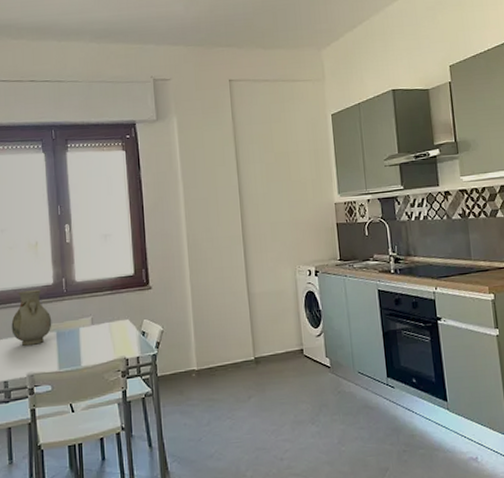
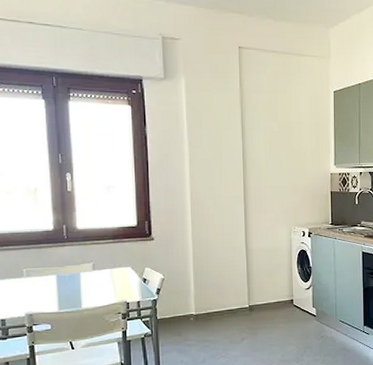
vase: present [11,290,52,346] -> none [8,235,52,287]

